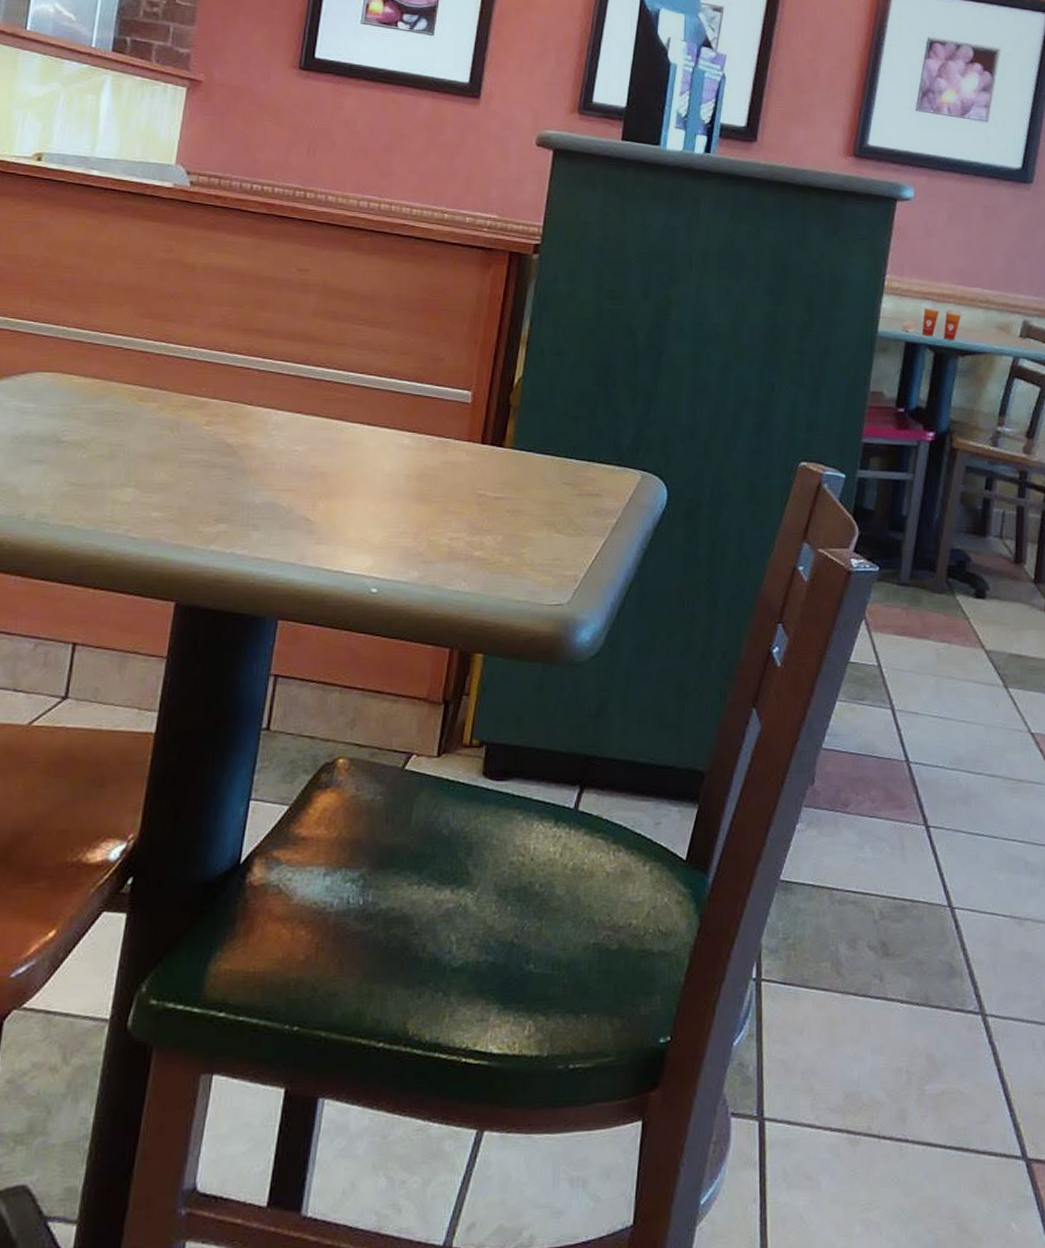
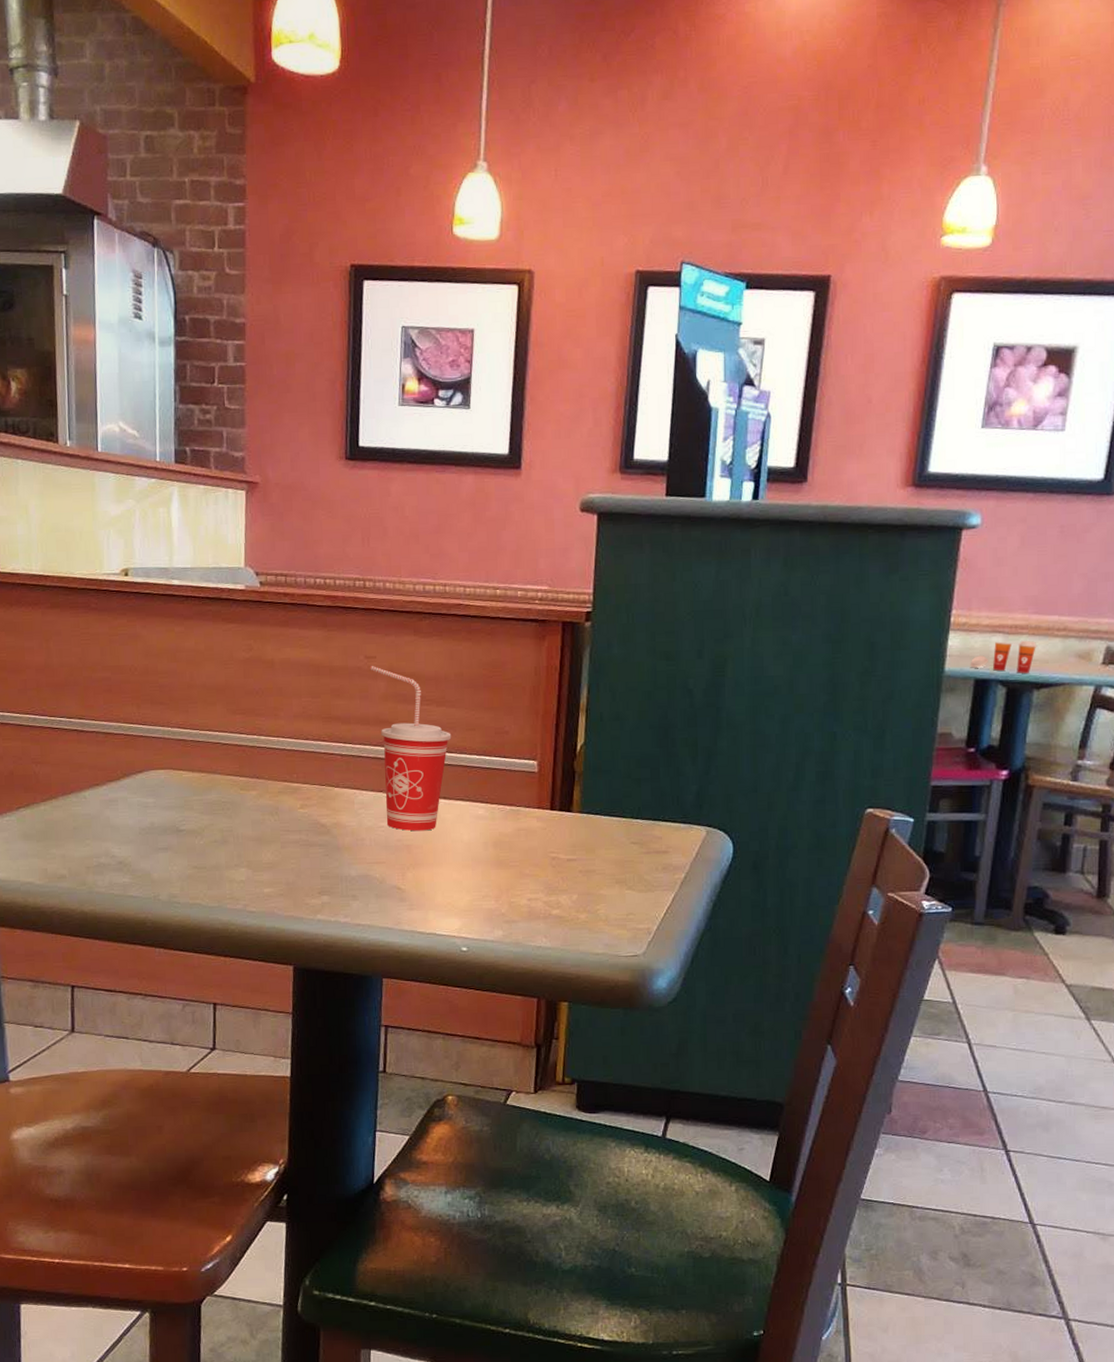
beverage cup: none [301,278,383,458] -> present [370,665,452,831]

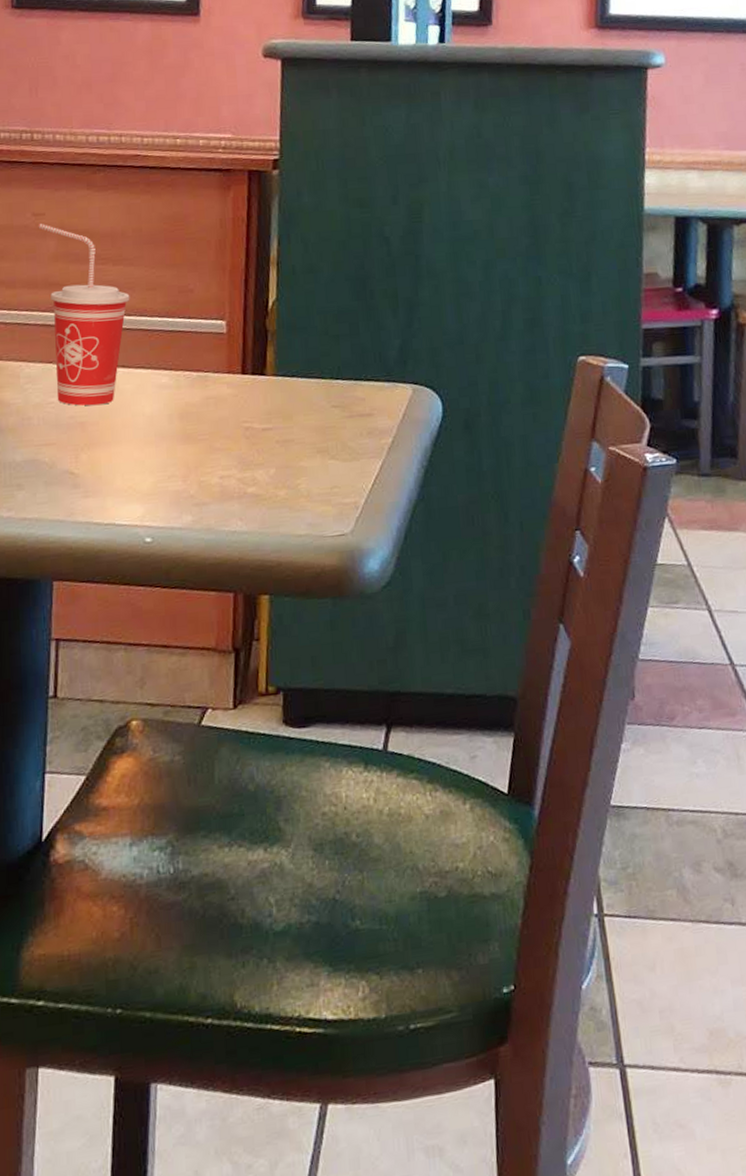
beverage cup: present [970,640,1037,674] -> none [668,176,732,210]

